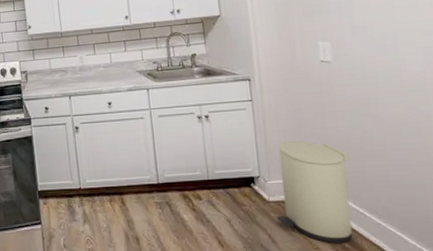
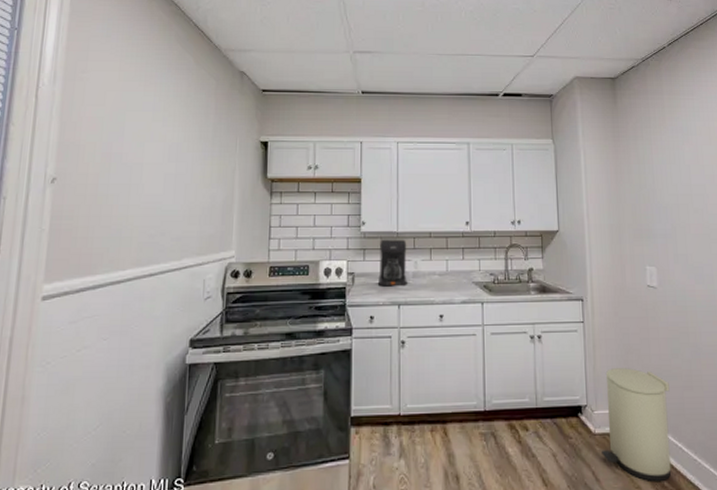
coffee maker: none [46,37,75,81] -> present [378,239,407,287]

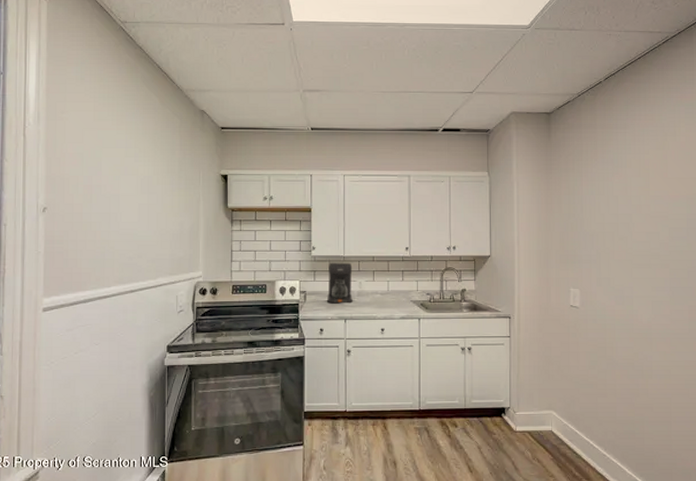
pedal bin: present [602,368,671,482] -> none [521,377,585,472]

